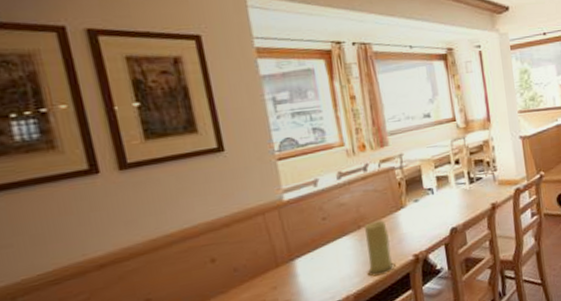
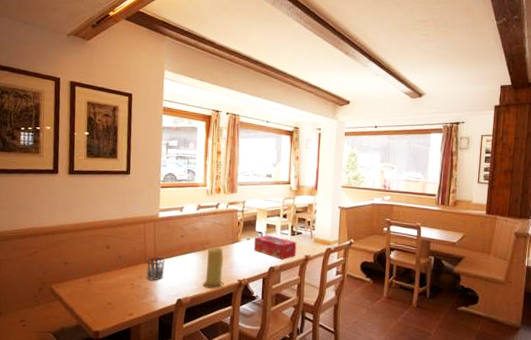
cup: none [278,254,309,289] -> present [146,257,165,281]
tissue box: none [423,189,480,216] -> present [253,234,297,260]

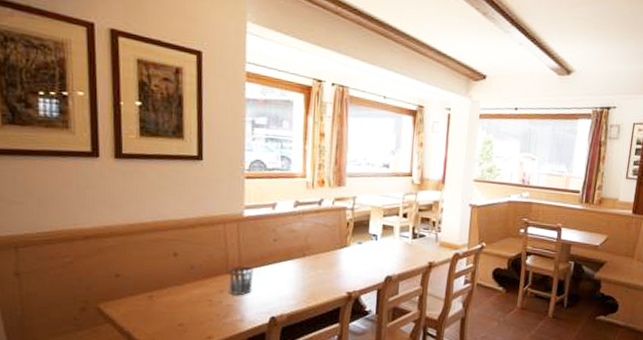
candle: present [203,246,225,289] -> none [303,252,330,304]
tissue box: present [253,234,297,260] -> none [366,237,419,267]

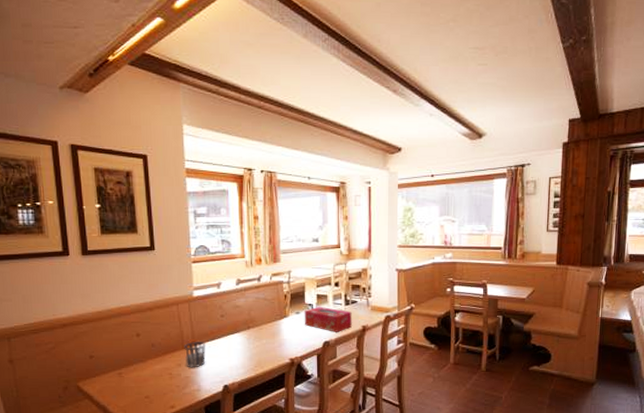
tissue box: none [366,237,419,267] -> present [304,306,352,332]

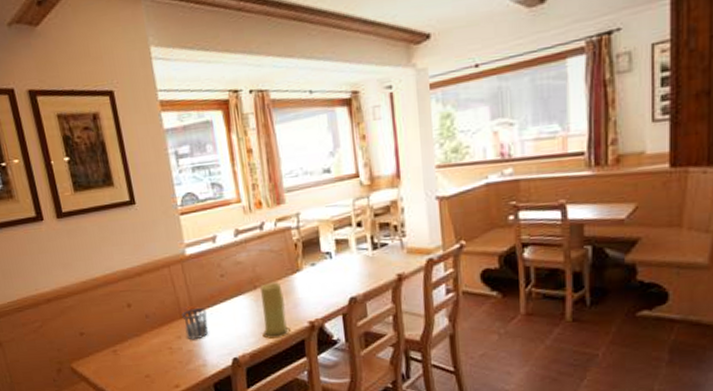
candle: none [251,324,275,371] -> present [260,281,292,339]
tissue box: present [304,306,352,332] -> none [320,253,384,285]

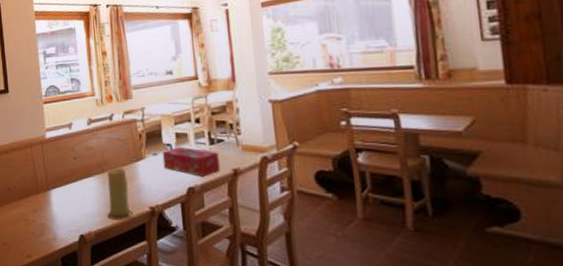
cup: present [182,308,209,340] -> none [38,186,60,215]
tissue box: none [320,253,384,285] -> present [162,146,220,177]

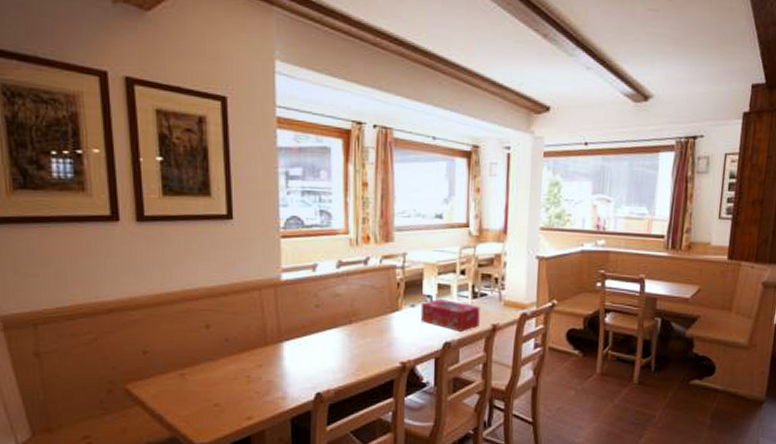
candle: present [107,167,134,220] -> none [351,318,382,376]

